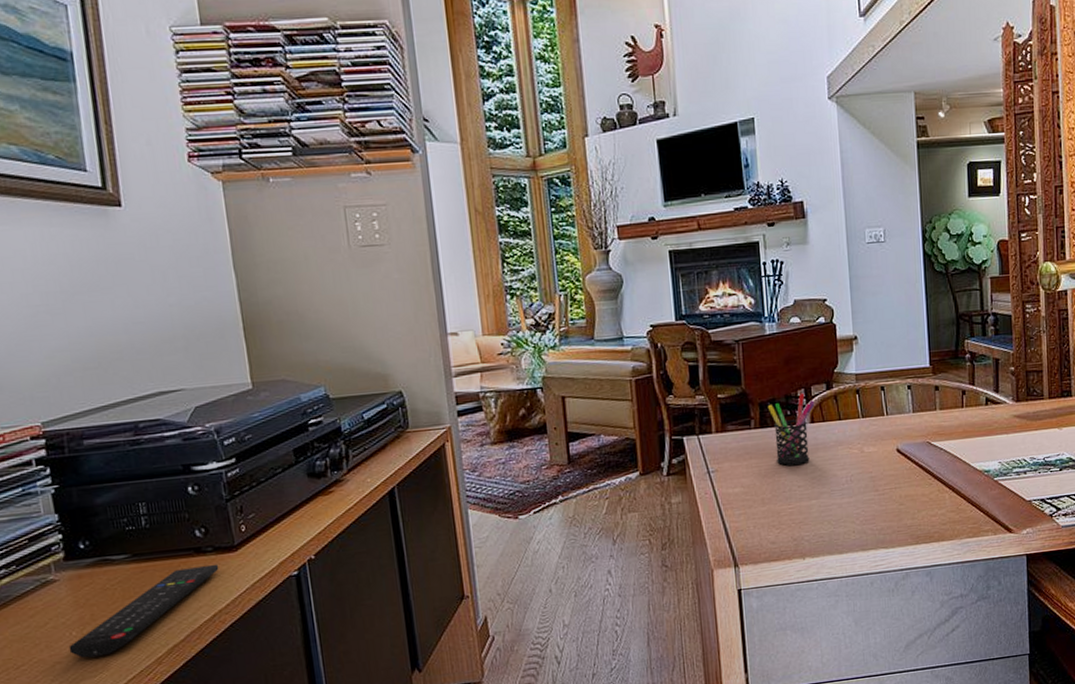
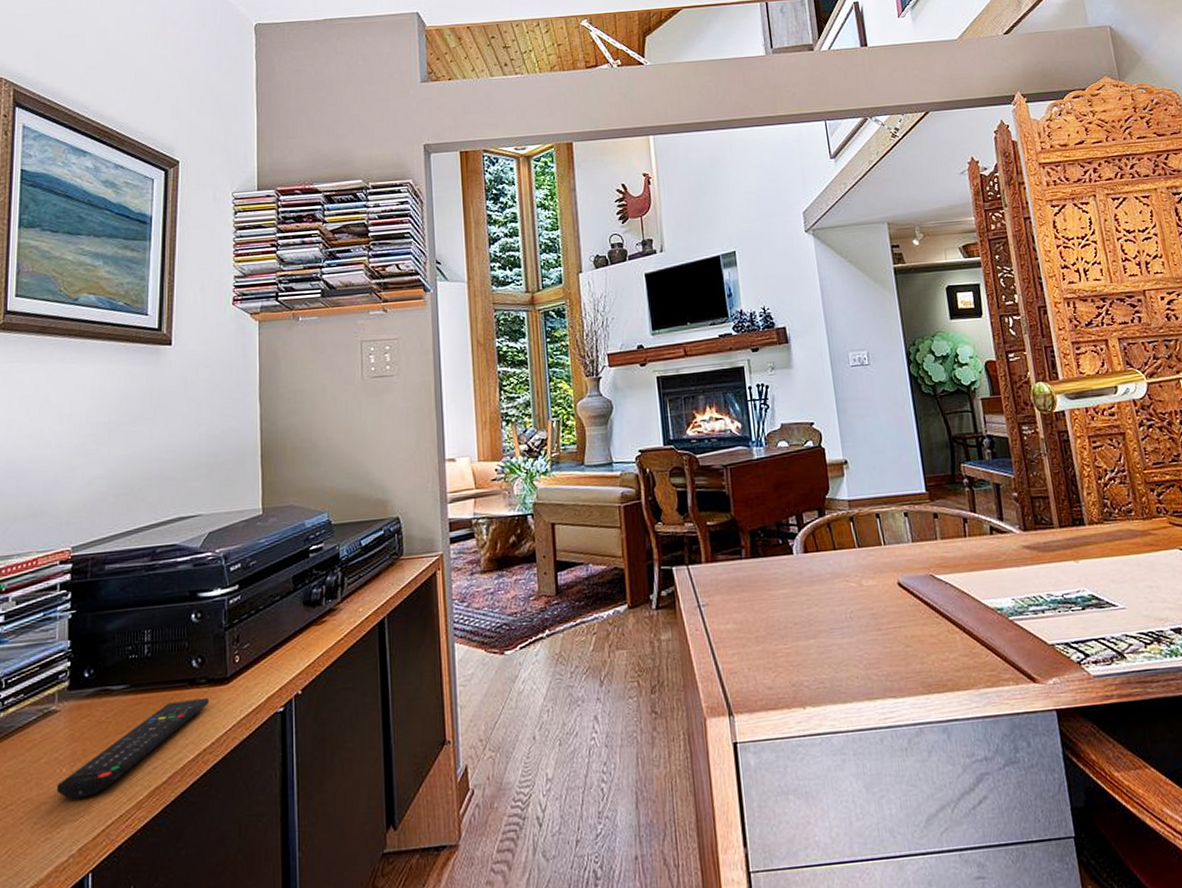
pen holder: present [767,393,815,466] -> none [758,520,808,600]

